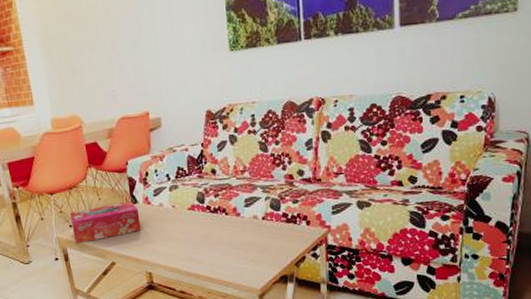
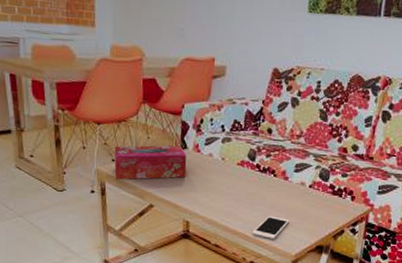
cell phone: none [214,253,249,277] -> present [252,215,289,239]

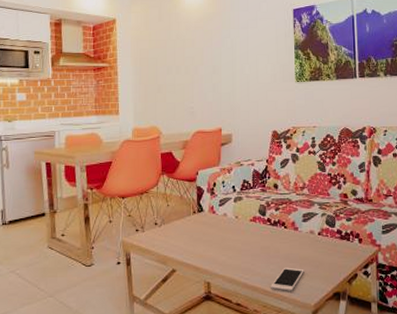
tissue box: present [114,145,187,180] -> none [138,209,204,248]

